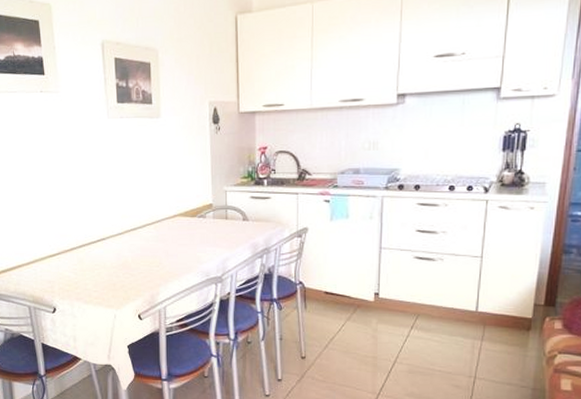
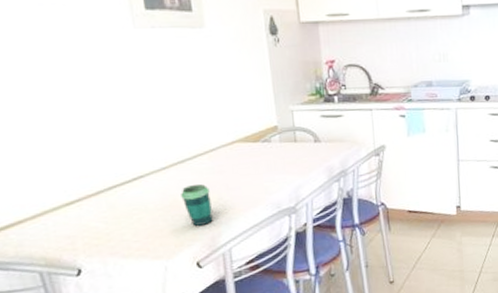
cup: none [131,250,154,284] -> present [181,184,213,226]

